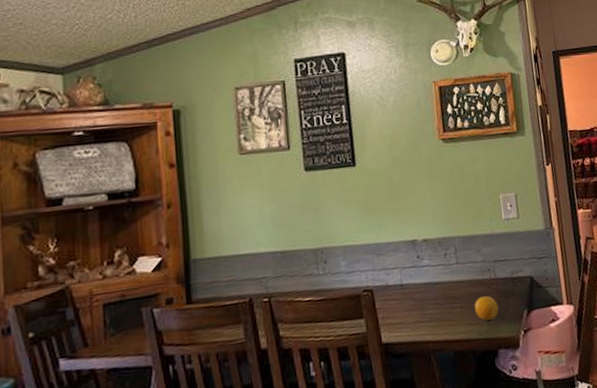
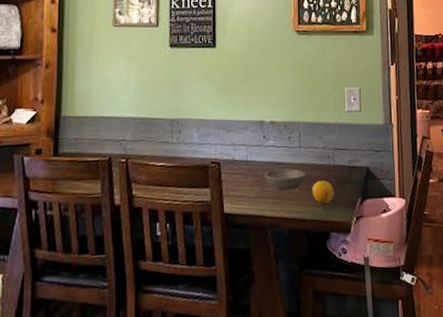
soup bowl: none [421,287,466,312] -> present [264,168,305,191]

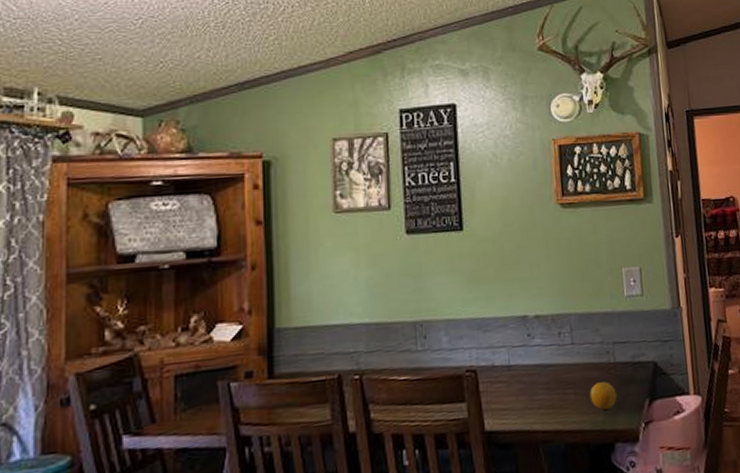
soup bowl: present [264,168,305,191] -> none [531,370,581,398]

